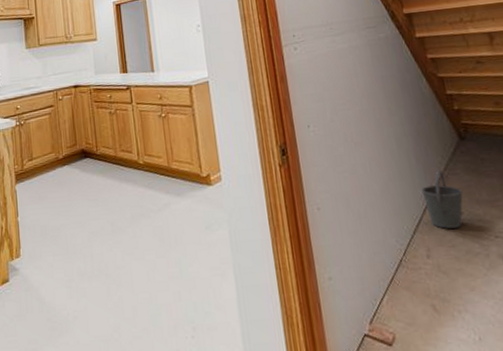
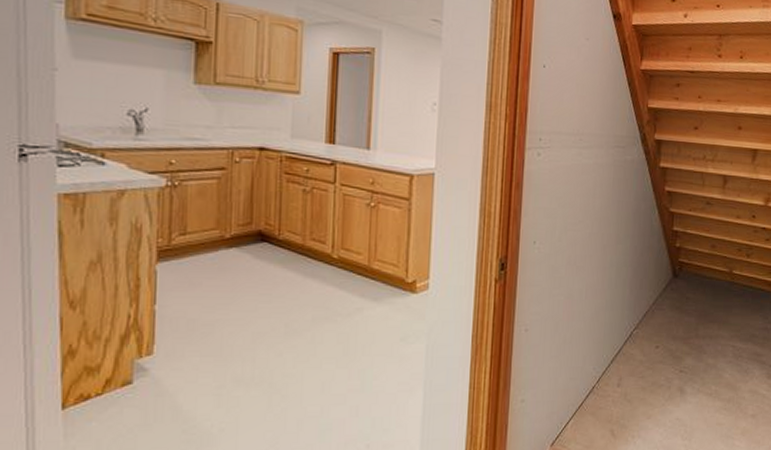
bucket: present [421,169,463,229] -> none [627,303,664,360]

